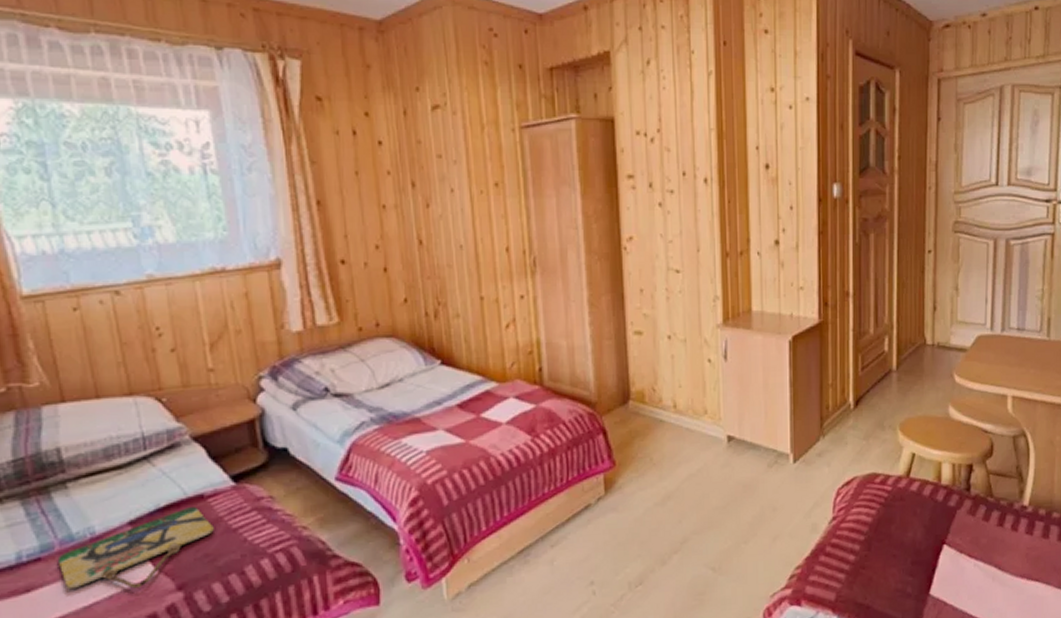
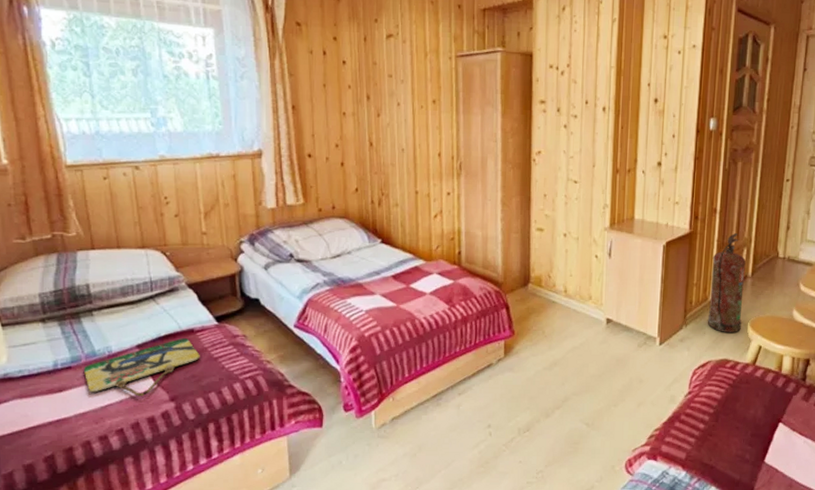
fire extinguisher: none [848,320,889,441] -> present [707,233,746,332]

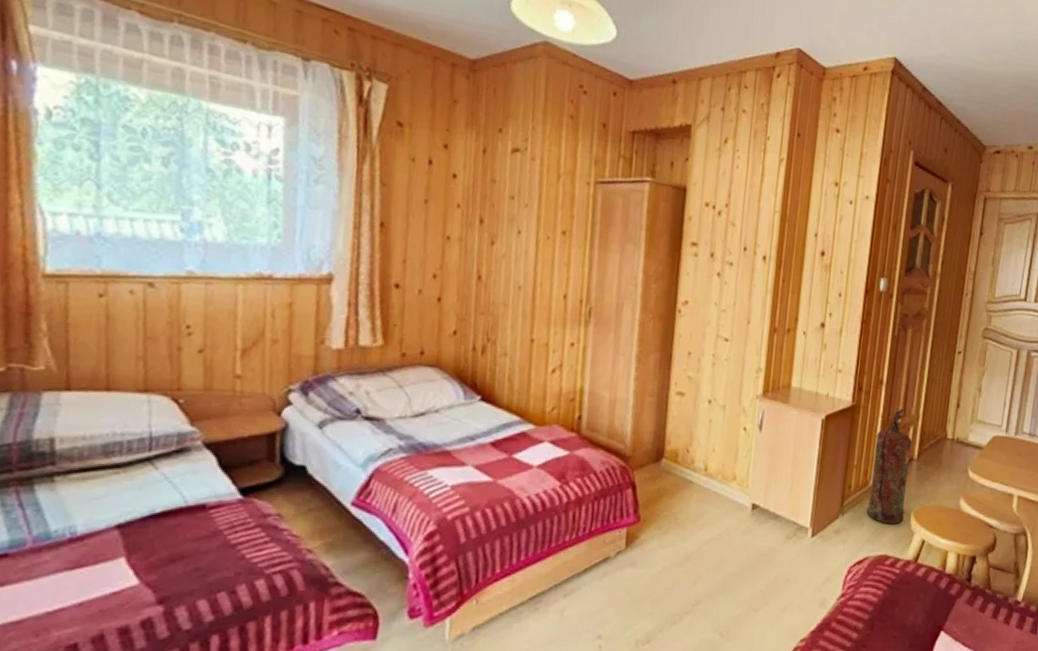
home sign: present [83,337,200,397] -> none [26,515,211,598]

